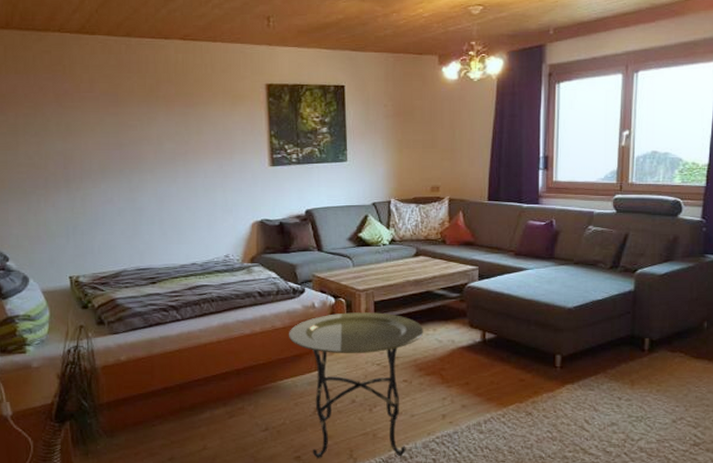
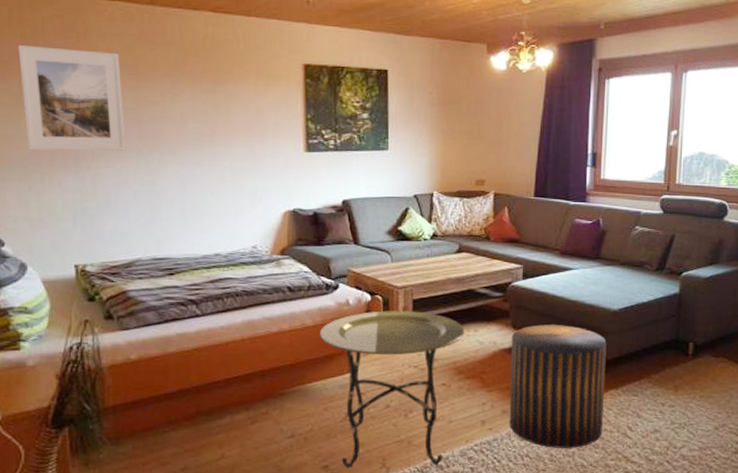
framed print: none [13,80,110,174] -> present [18,45,127,151]
stool: none [468,323,562,441] -> present [509,324,607,448]

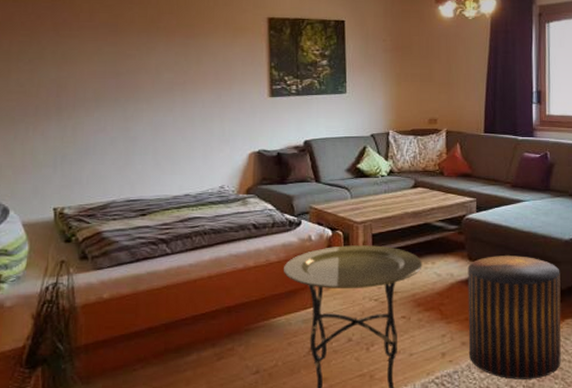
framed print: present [18,45,127,151] -> none [10,9,105,102]

